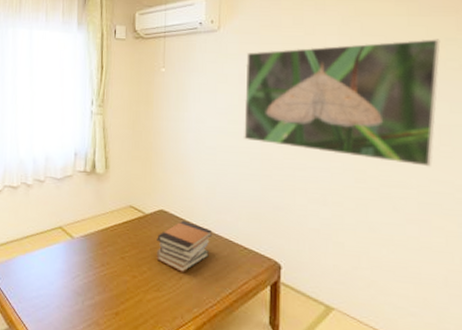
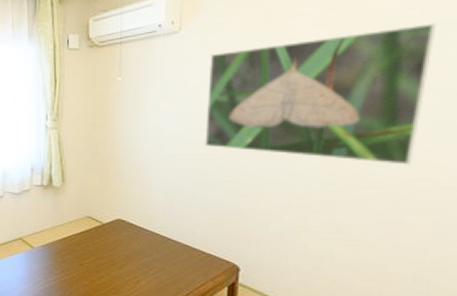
book stack: present [156,221,213,272] -> none [114,229,171,276]

